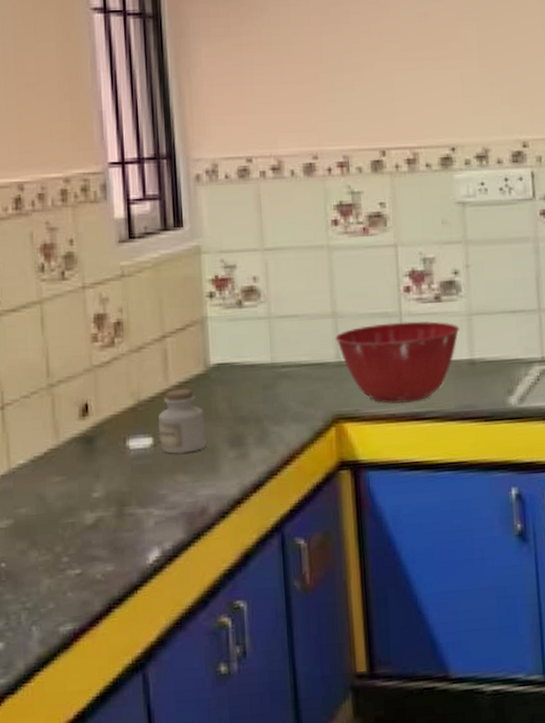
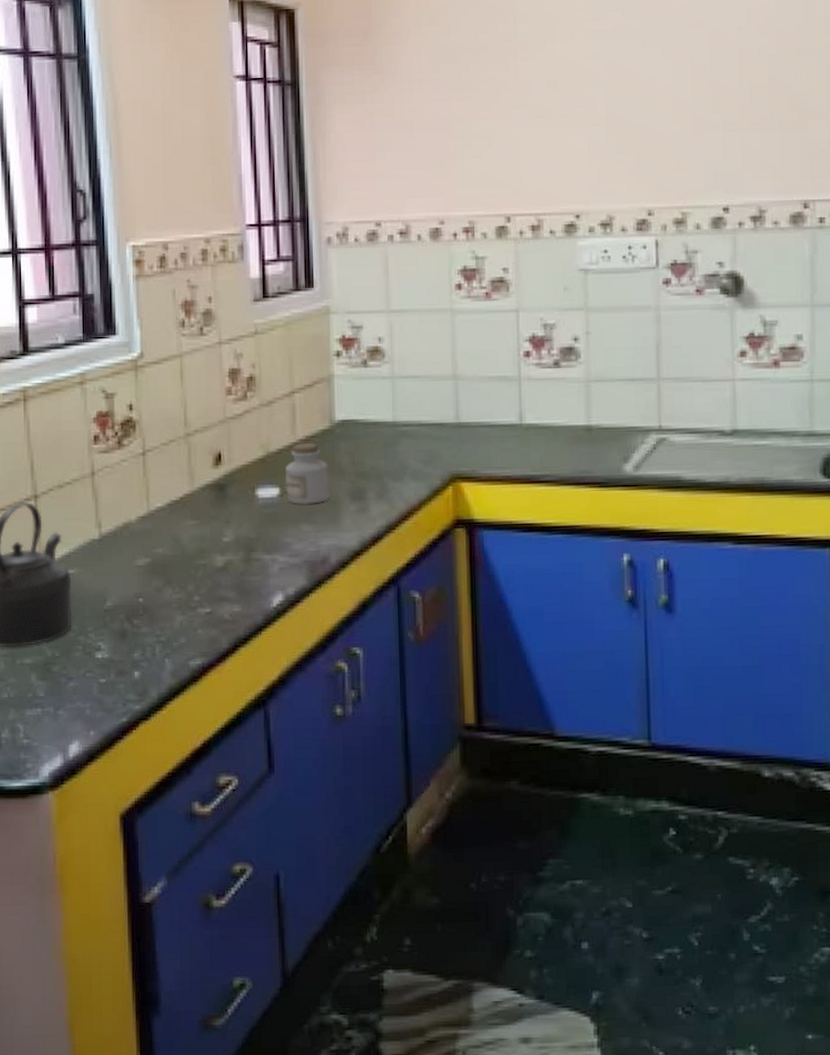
mixing bowl: present [335,320,460,404] -> none [455,385,578,466]

